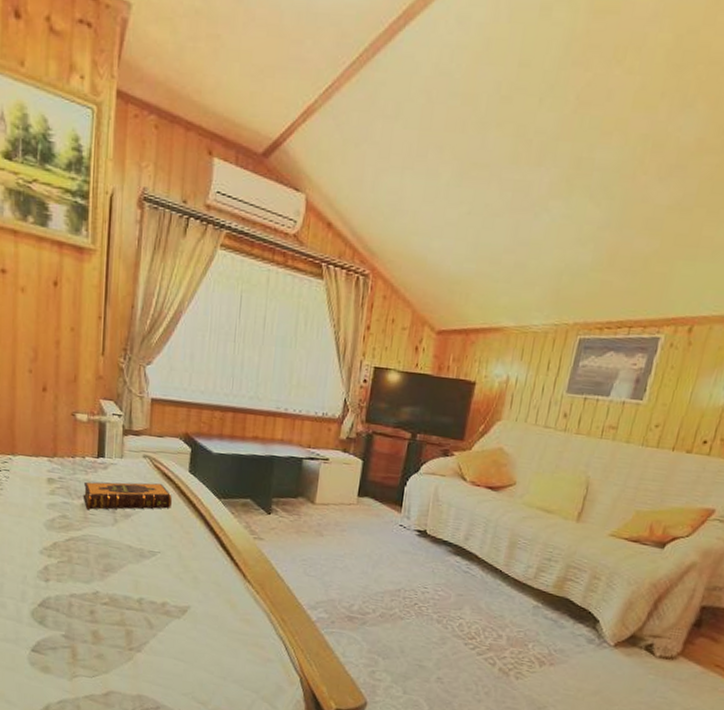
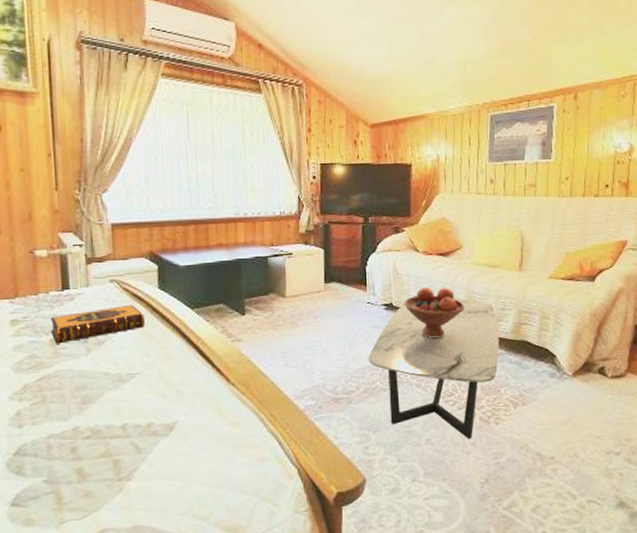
coffee table: none [390,527,540,688] -> present [368,296,500,439]
fruit bowl: none [438,519,507,577] -> present [404,286,466,339]

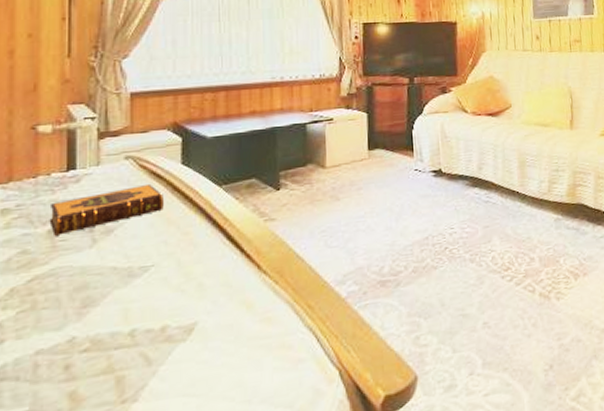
coffee table: present [368,296,500,439] -> none [417,160,556,319]
fruit bowl: present [404,286,466,339] -> none [453,149,518,206]

